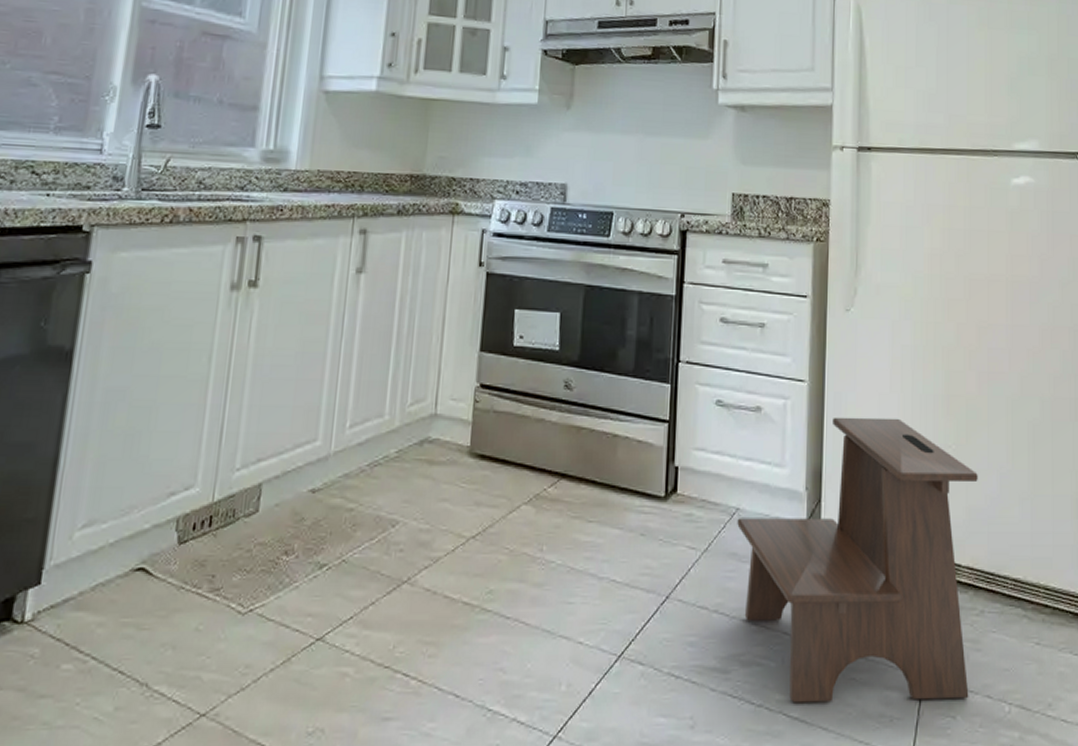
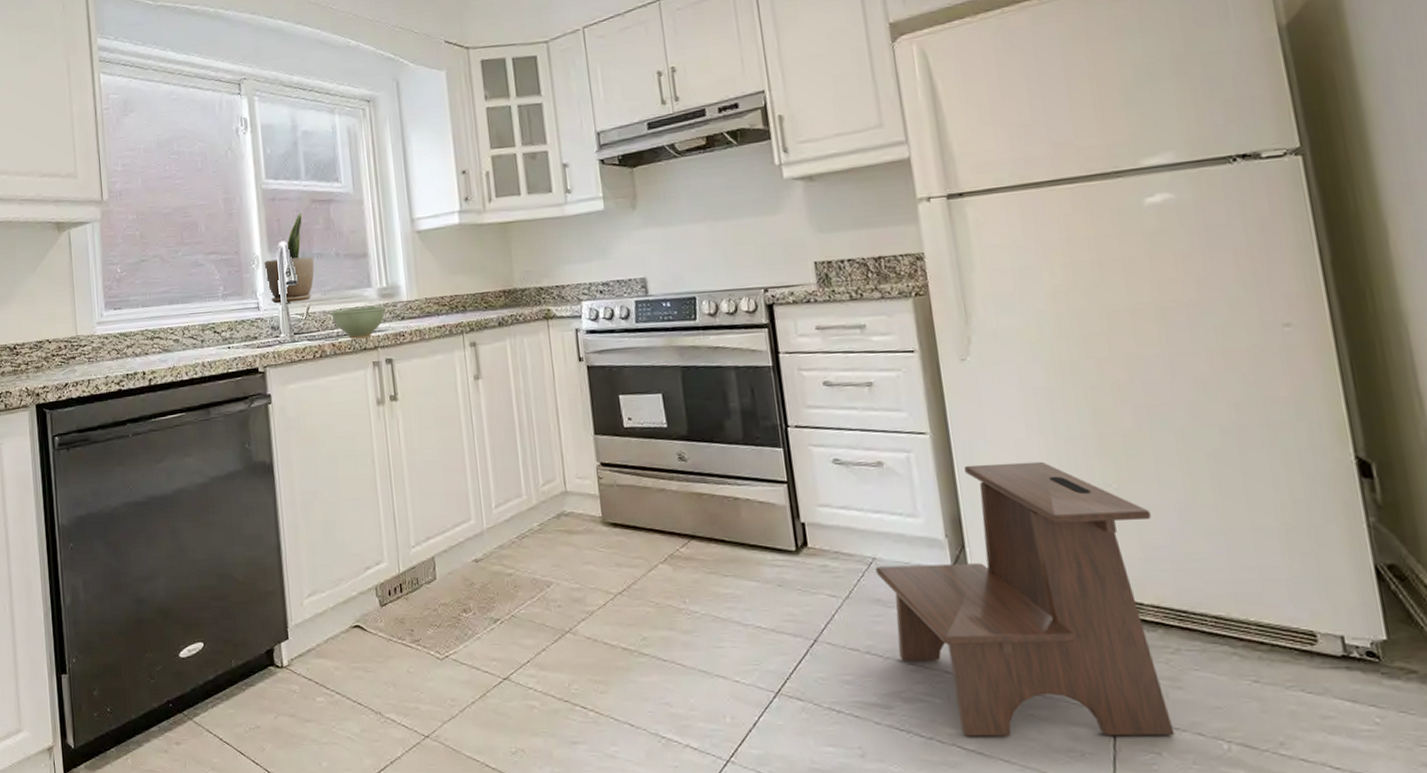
potted plant: none [120,44,190,151] -> present [264,213,315,304]
bowl: none [196,168,269,207] -> present [331,306,387,339]

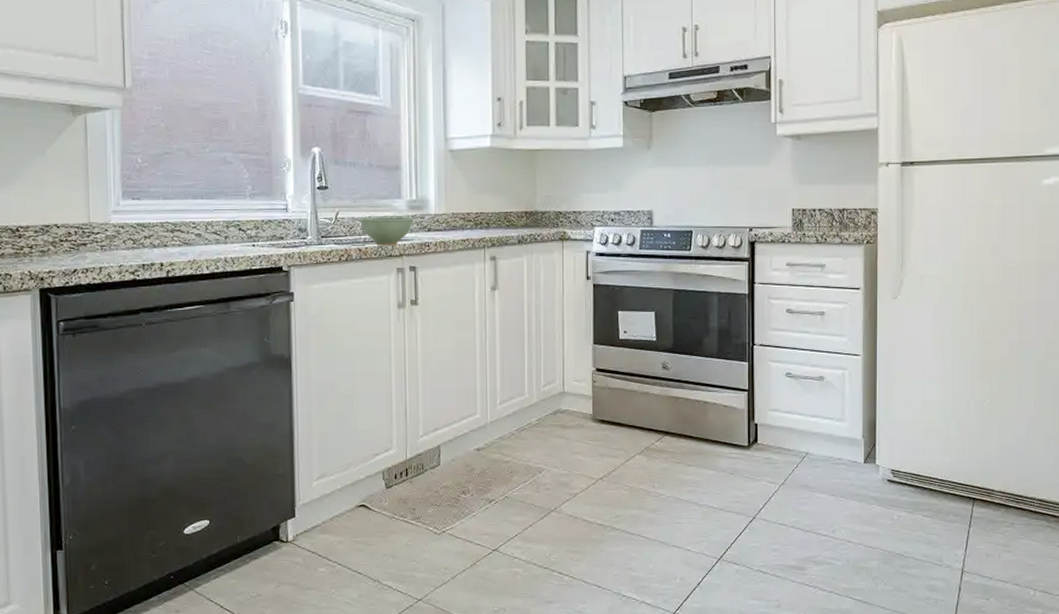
potted plant: present [264,213,315,304] -> none [295,121,347,207]
step stool: present [875,461,1175,737] -> none [807,380,1009,590]

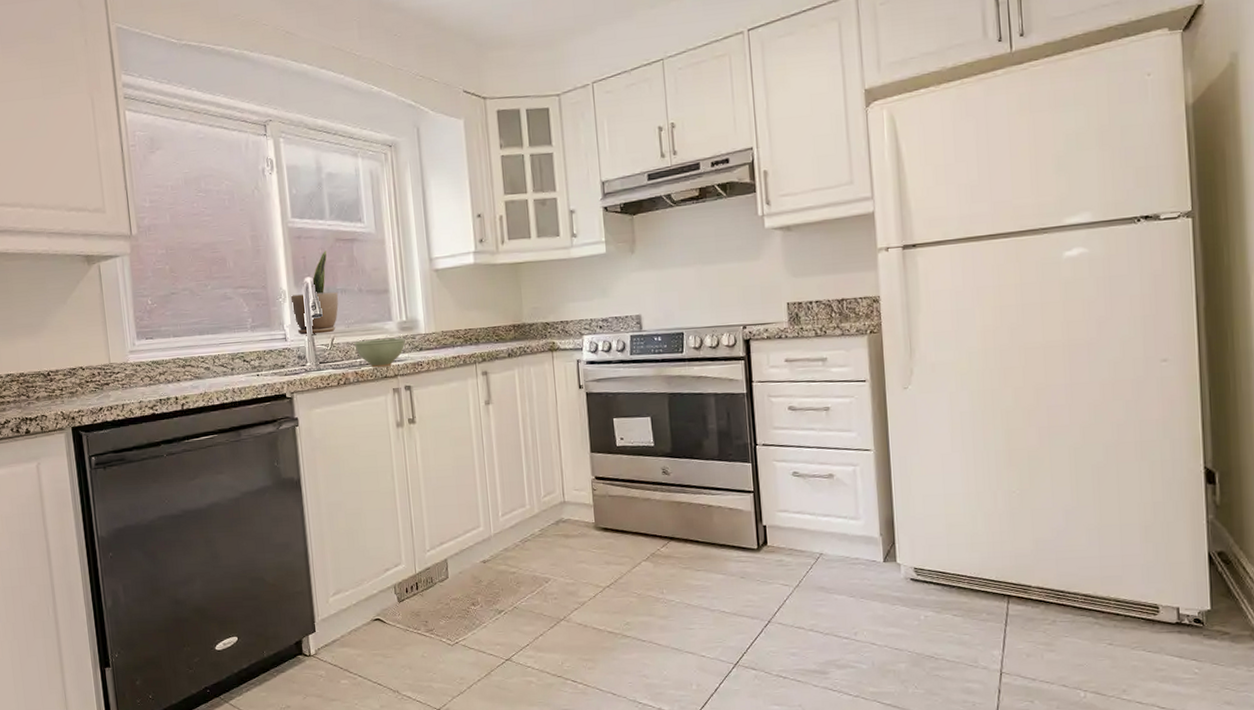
potted plant: none [295,121,347,207] -> present [290,251,339,335]

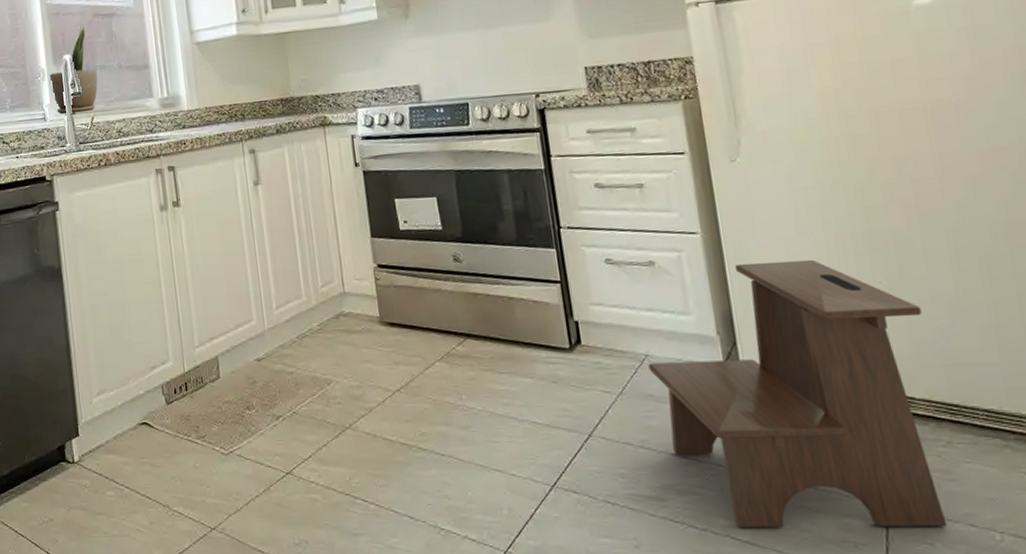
bowl: present [354,338,406,368] -> none [114,115,168,148]
step stool: none [822,472,1045,694] -> present [648,259,947,528]

